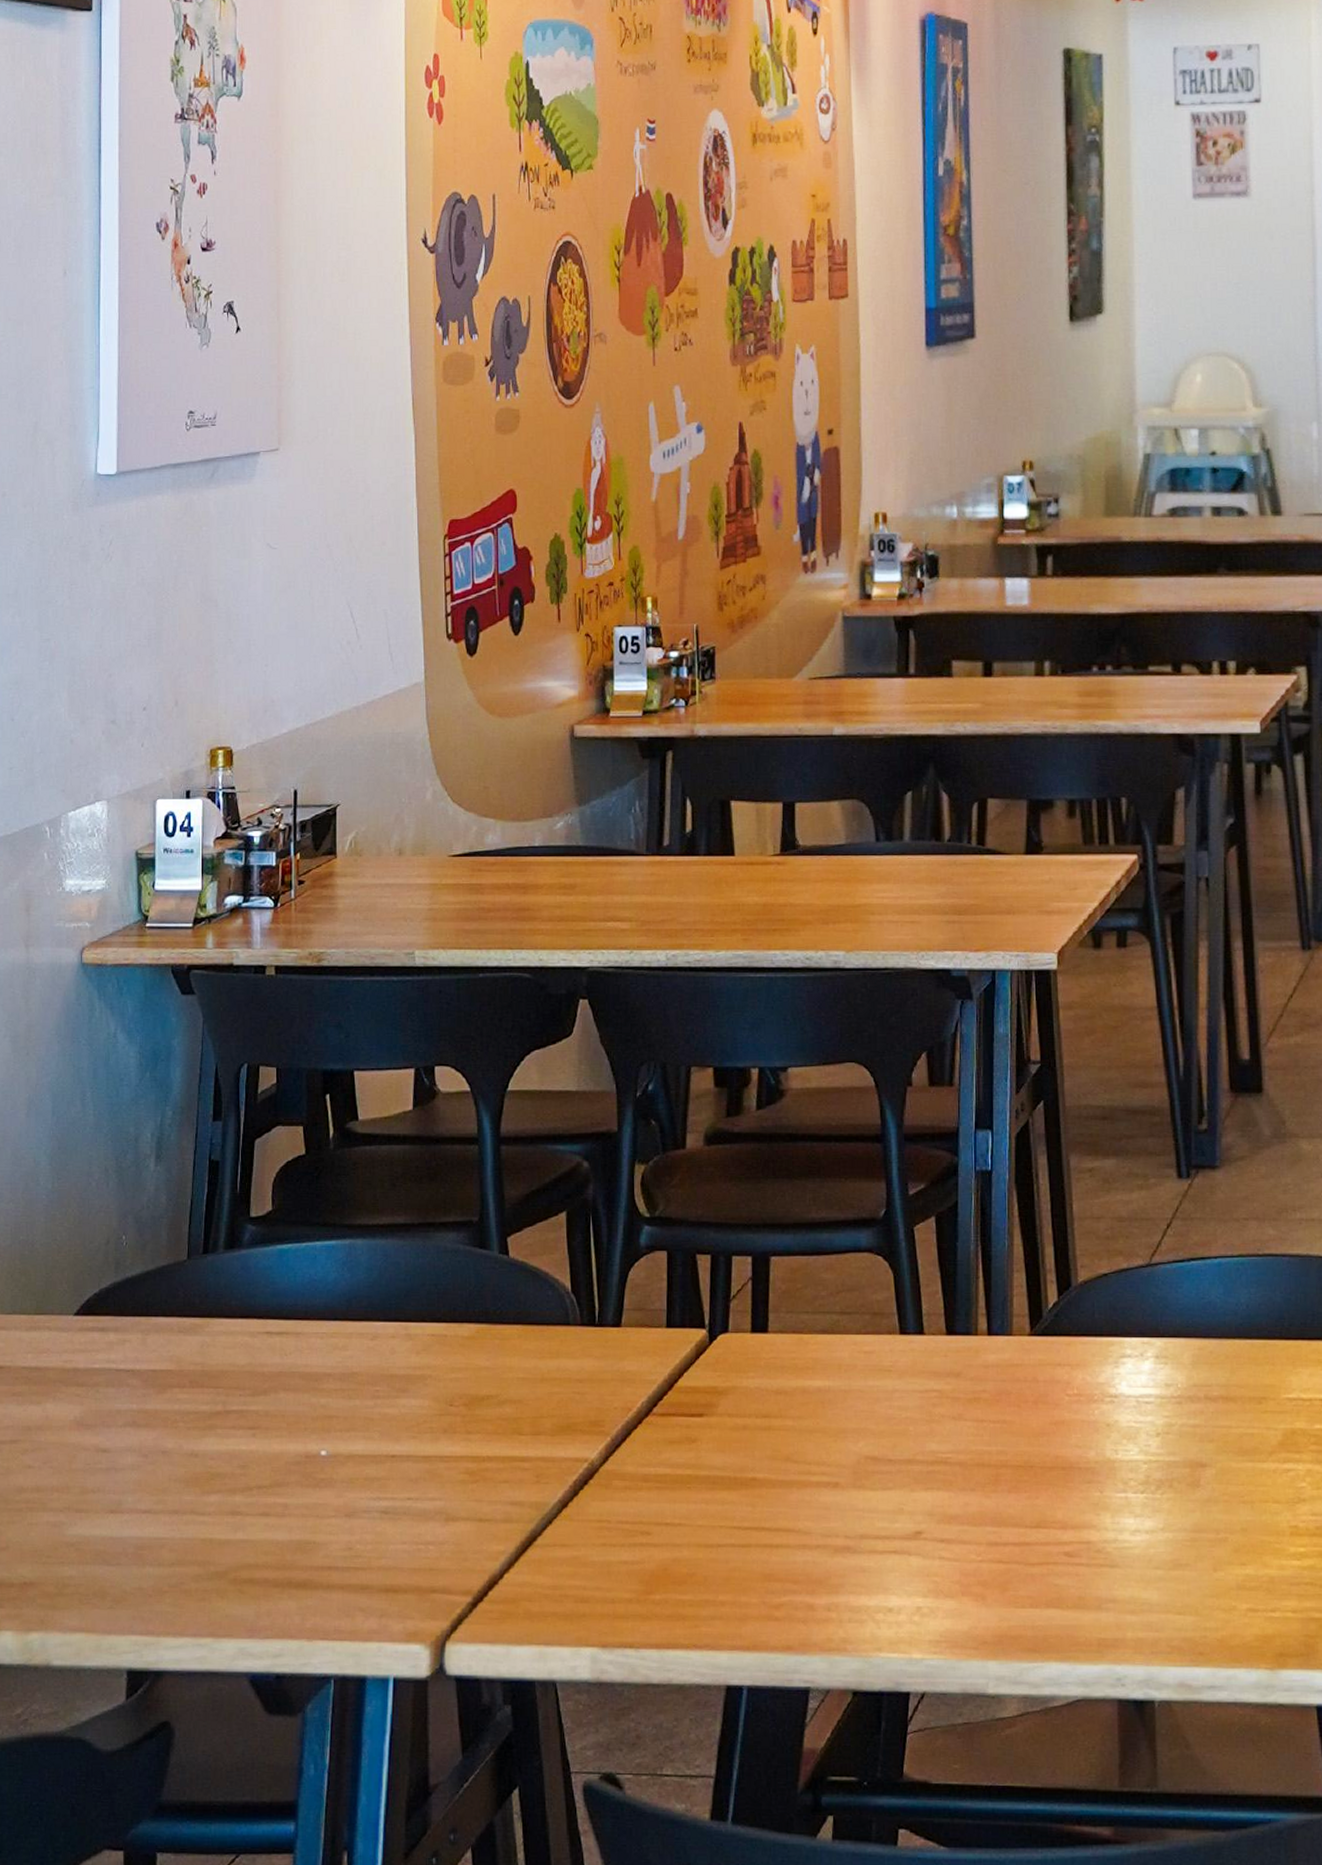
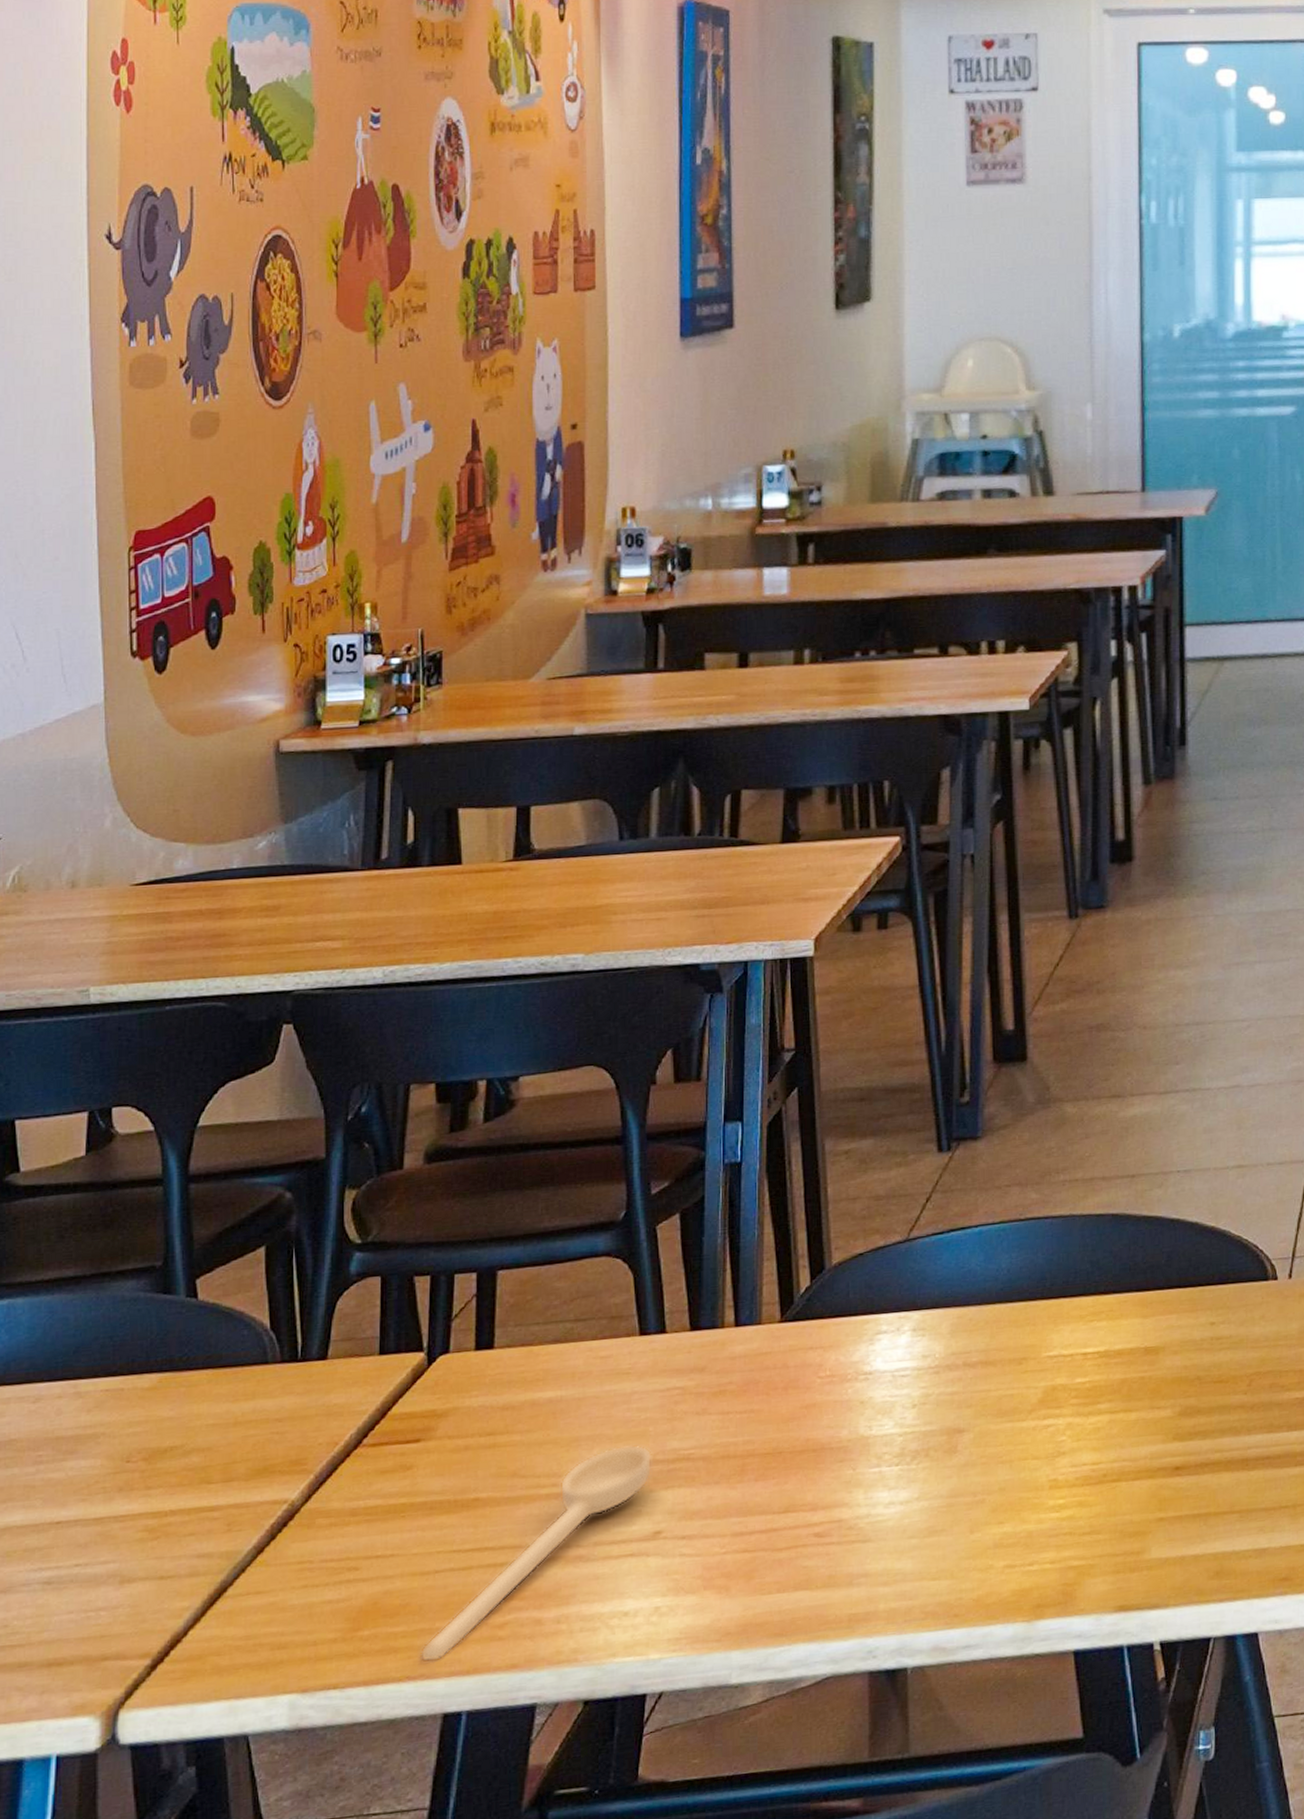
spoon: none [704,1442,913,1634] -> present [419,1444,652,1663]

